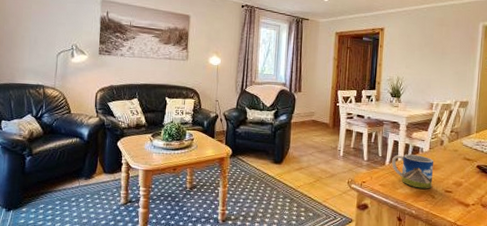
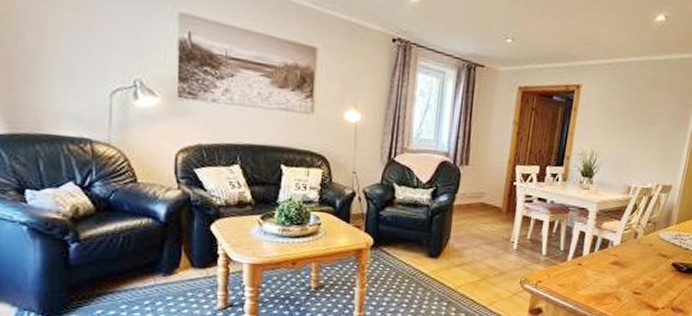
mug: present [392,154,434,189] -> none [575,248,625,290]

